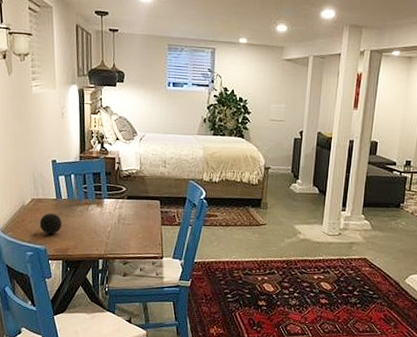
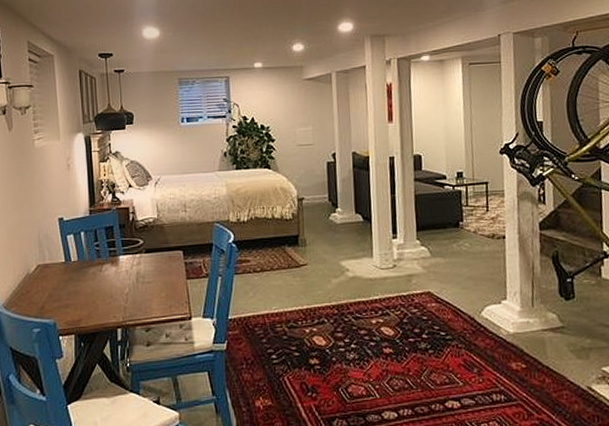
decorative ball: present [39,213,63,235] -> none [47,279,73,305]

